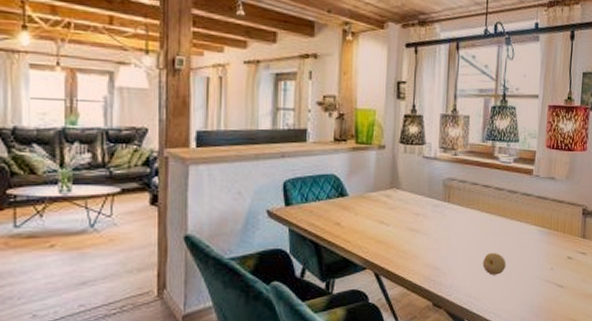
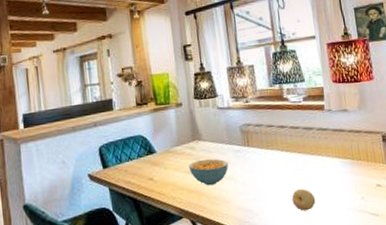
cereal bowl: none [381,209,424,239] -> present [188,159,228,186]

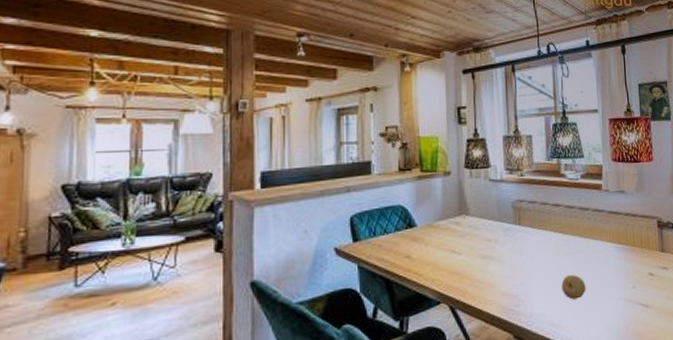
cereal bowl: present [188,159,228,186] -> none [452,236,496,267]

